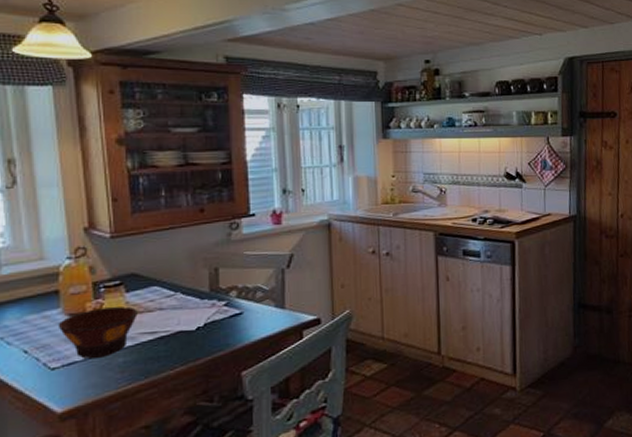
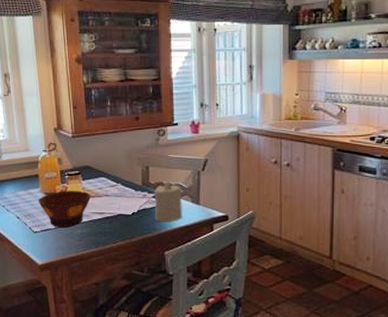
candle: none [226,285,263,336] -> present [154,182,182,222]

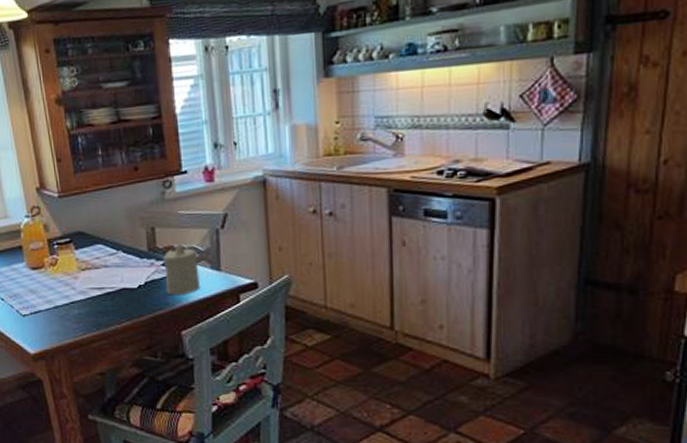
bowl: present [38,191,91,229] -> none [24,263,87,310]

